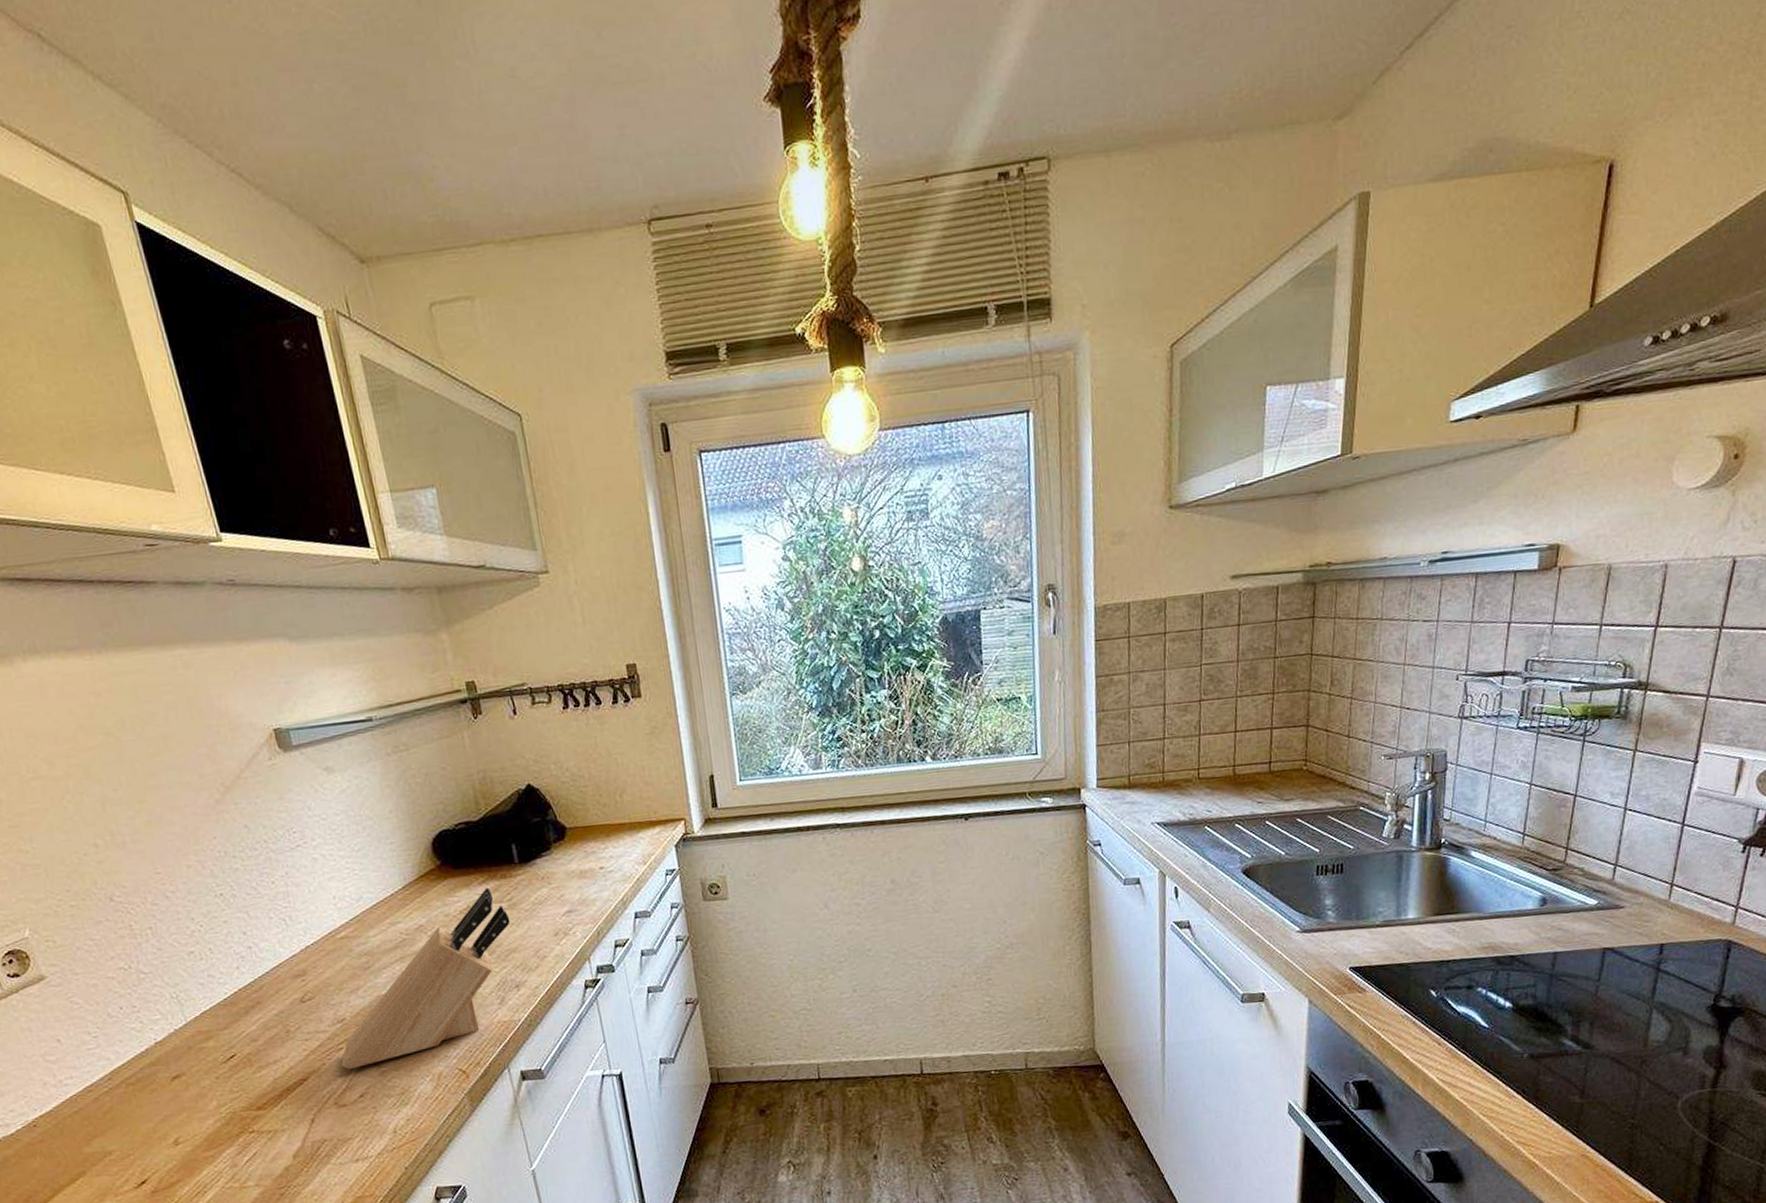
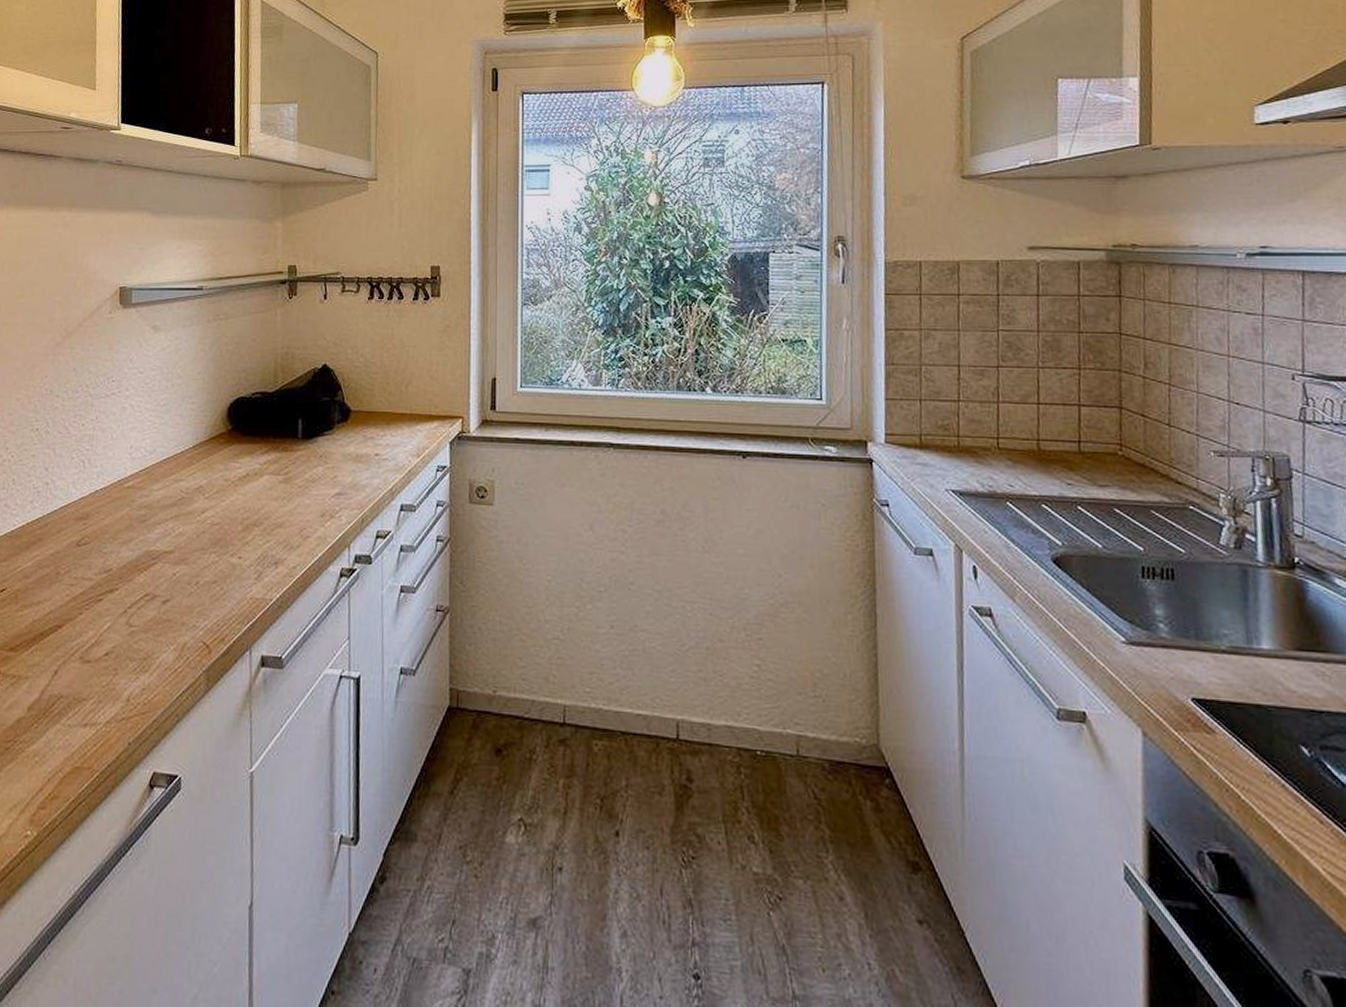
knife block: present [341,887,511,1070] -> none [96,458,283,624]

